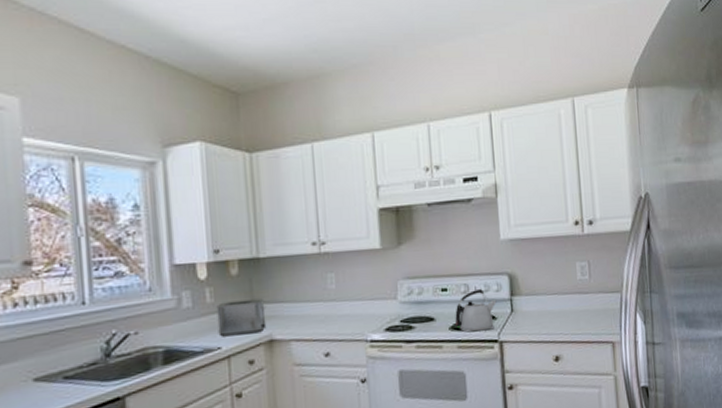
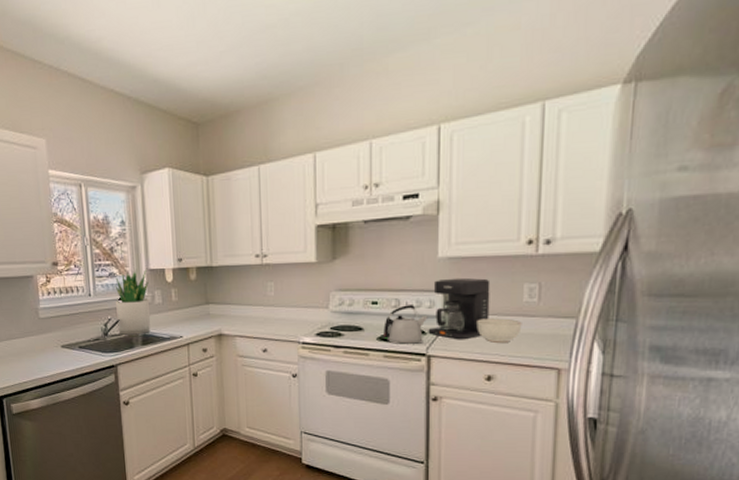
planter: none [123,263,176,354] -> present [115,268,151,335]
toaster: present [216,298,267,337] -> none [179,300,218,328]
coffee maker: none [498,258,551,322] -> present [428,277,491,339]
bowl: none [539,297,579,322] -> present [475,318,522,343]

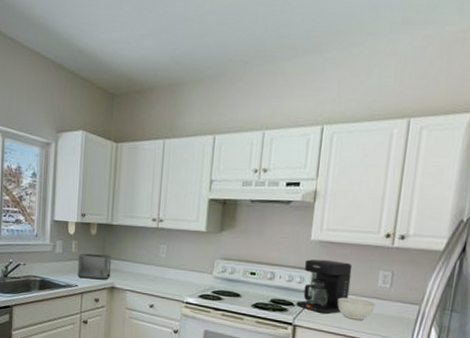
planter: present [115,268,151,335] -> none [18,218,52,280]
toaster: none [179,300,218,328] -> present [77,253,113,280]
kettle: present [384,305,428,344] -> none [258,278,298,314]

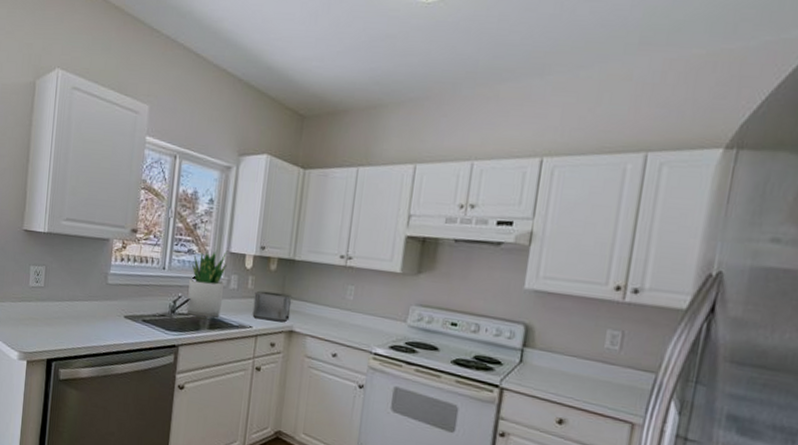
planter: none [18,218,52,280] -> present [186,249,228,318]
coffee maker: present [296,259,352,314] -> none [504,311,574,377]
bowl: present [336,297,375,320] -> none [553,358,601,387]

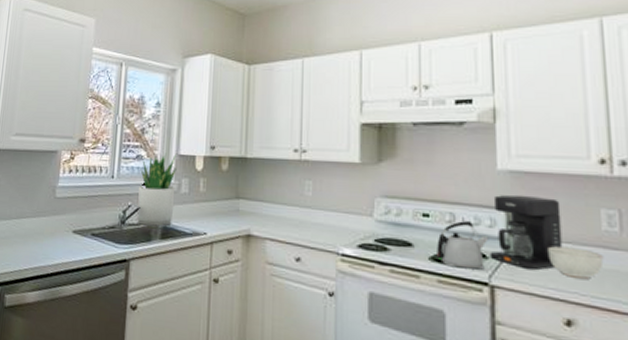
toaster: present [252,290,293,322] -> none [206,193,248,226]
kettle: none [458,331,507,374] -> present [437,221,489,270]
coffee maker: none [504,311,574,377] -> present [489,194,563,270]
bowl: none [553,358,601,387] -> present [546,246,604,279]

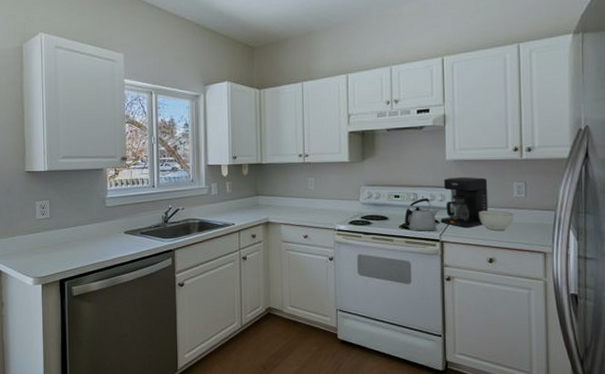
planter: present [137,153,177,227] -> none [176,164,207,222]

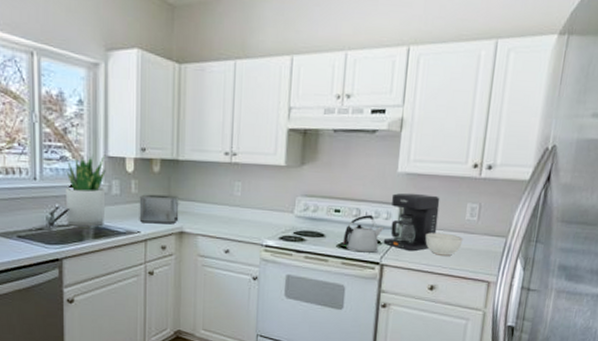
planter: none [176,164,207,222] -> present [66,154,106,227]
toaster: none [233,192,266,217] -> present [139,194,181,224]

